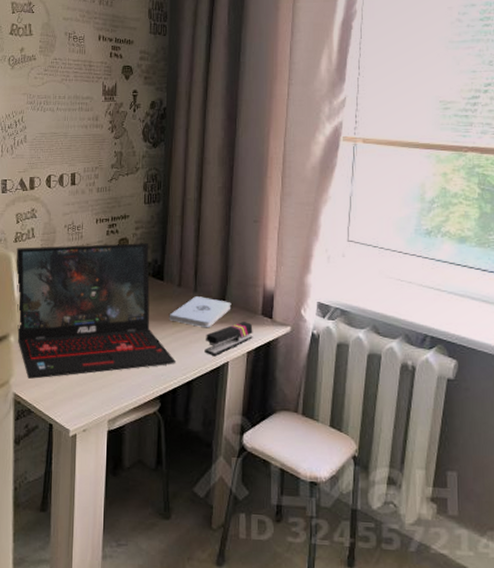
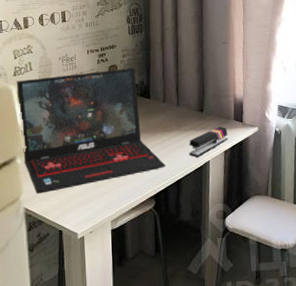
notepad: present [170,296,231,328] -> none [158,109,209,135]

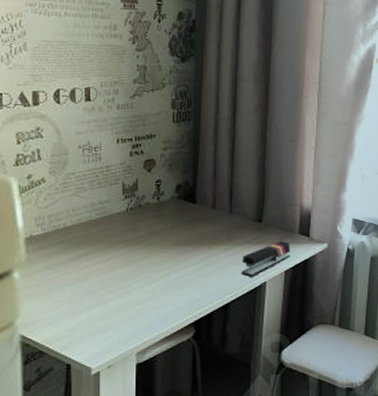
laptop: present [16,68,165,194] -> none [18,165,210,318]

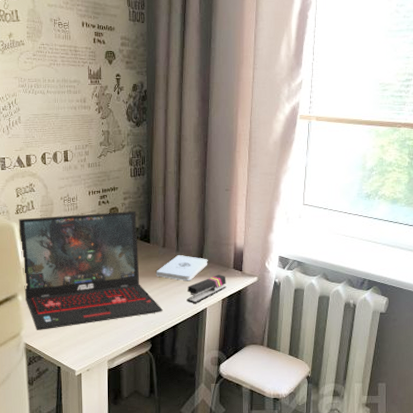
laptop: none [18,165,210,318] -> present [18,211,163,330]
notepad: none [204,218,269,250] -> present [157,255,208,281]

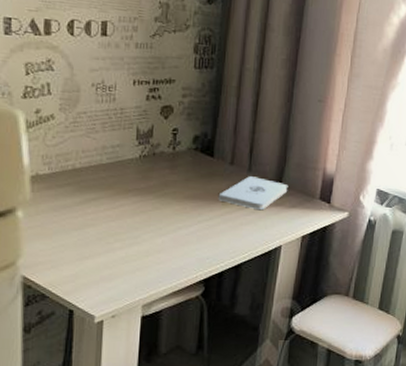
laptop: present [18,211,163,330] -> none [25,105,223,260]
stapler: present [187,275,227,303] -> none [256,205,310,239]

